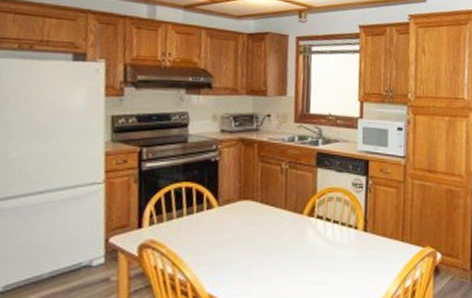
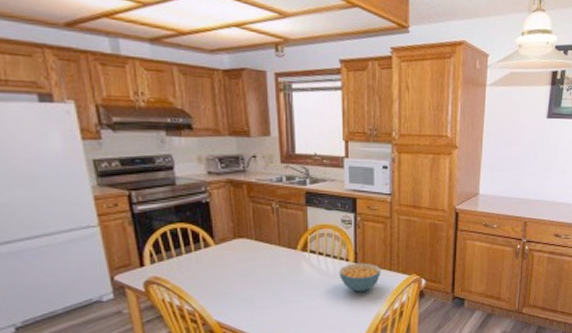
cereal bowl: none [346,231,393,266] -> present [339,262,381,293]

